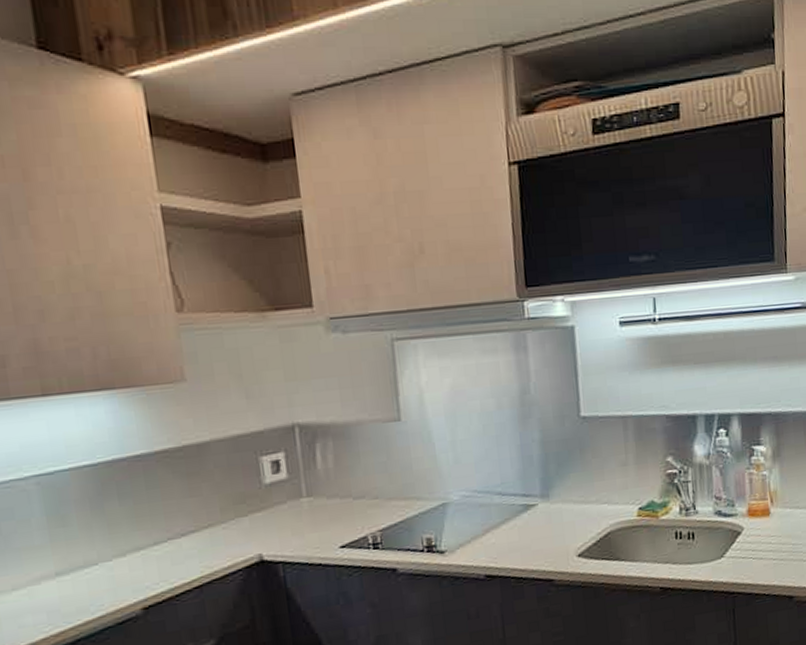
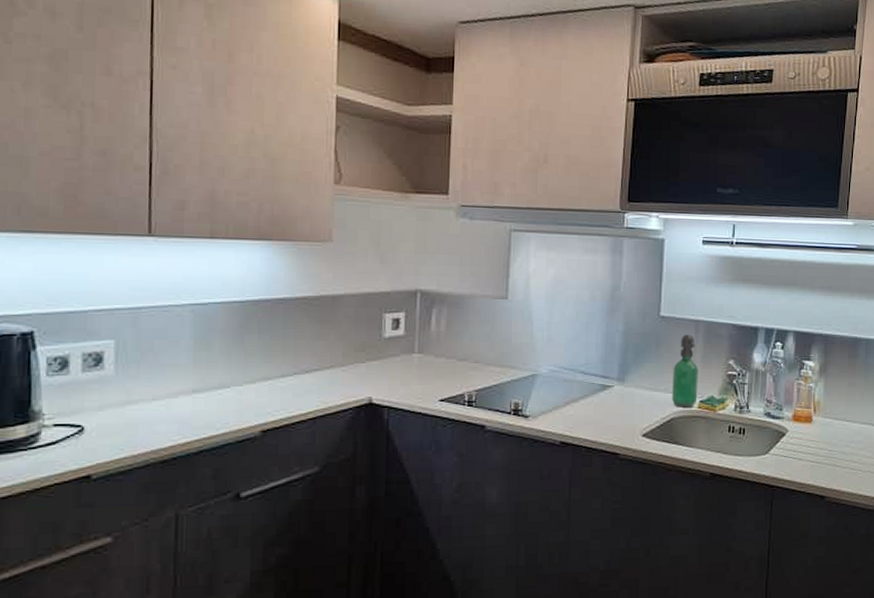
soap dispenser: none [603,433,636,519] -> present [671,334,698,407]

